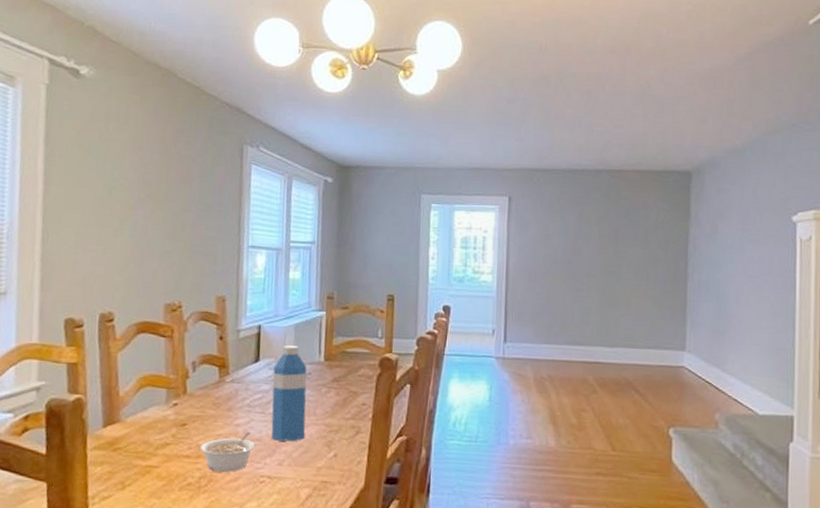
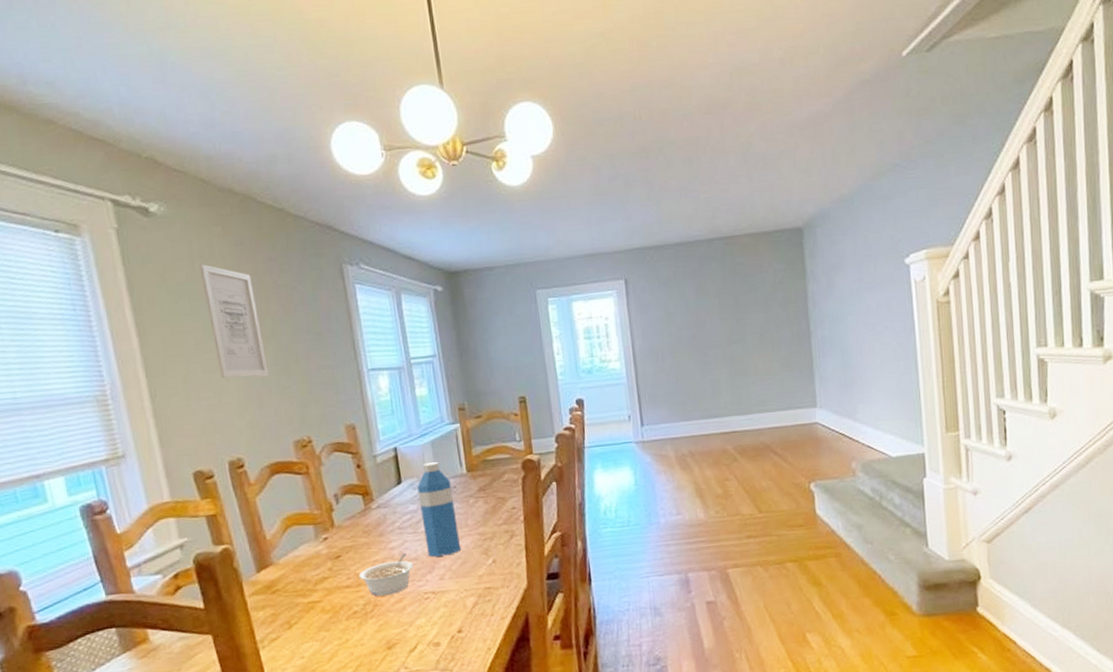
wall art: none [110,126,158,239] -> present [199,263,269,379]

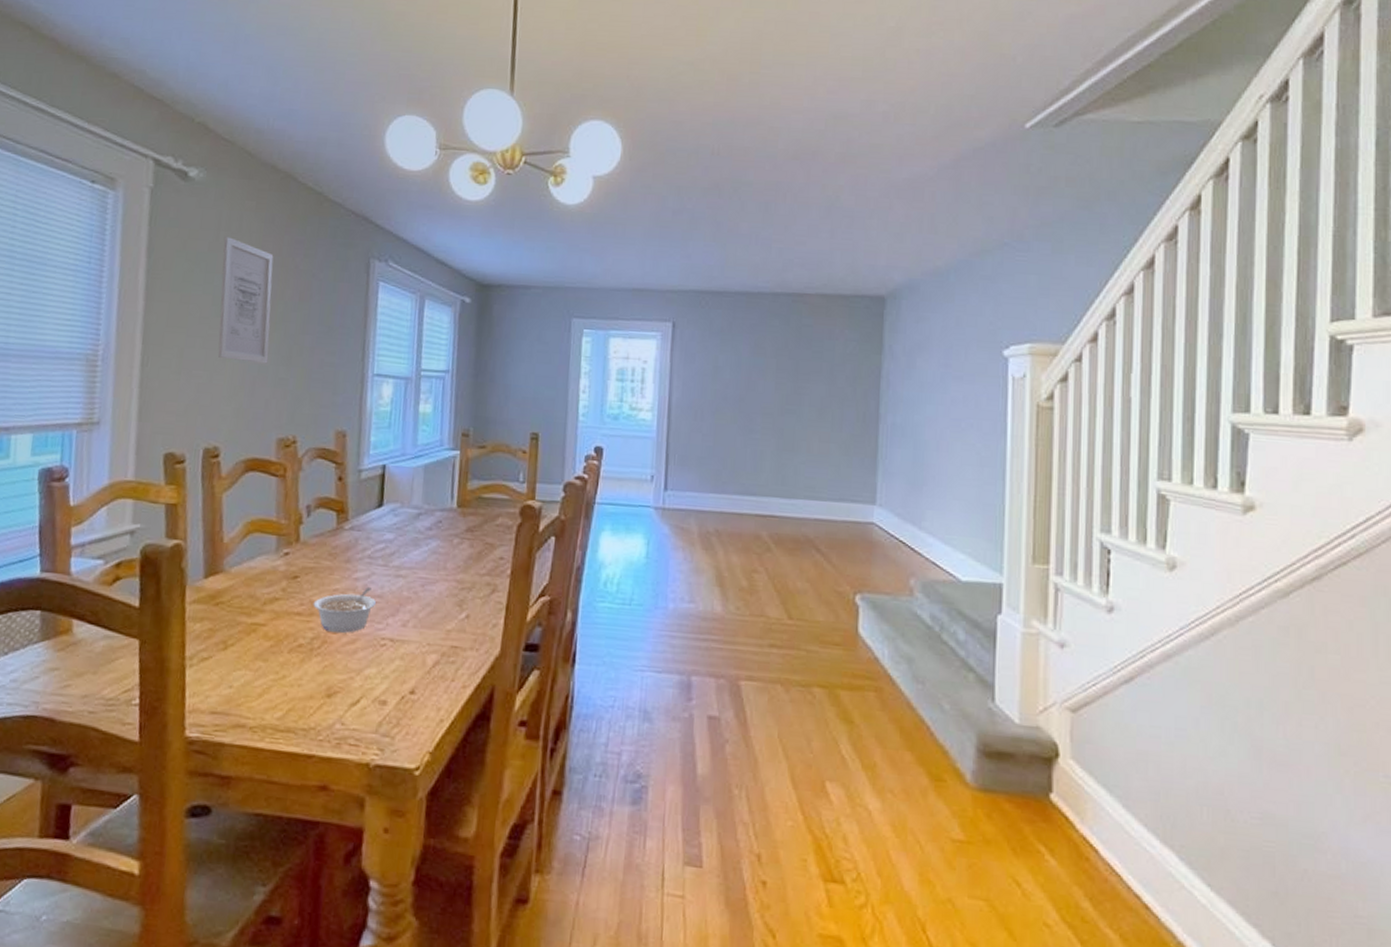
water bottle: present [417,462,461,557] -> none [395,488,437,600]

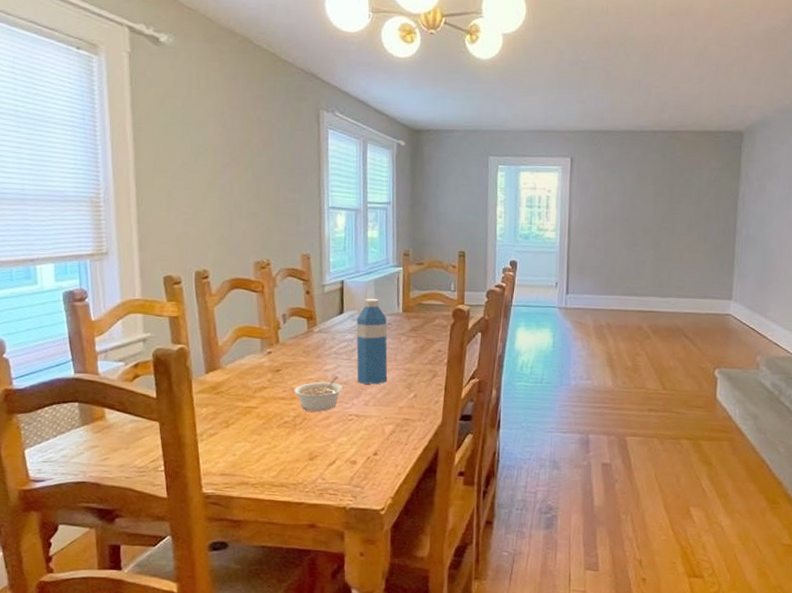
wall art: present [218,236,274,364] -> none [195,93,242,201]
water bottle: none [395,488,437,600] -> present [356,299,388,385]

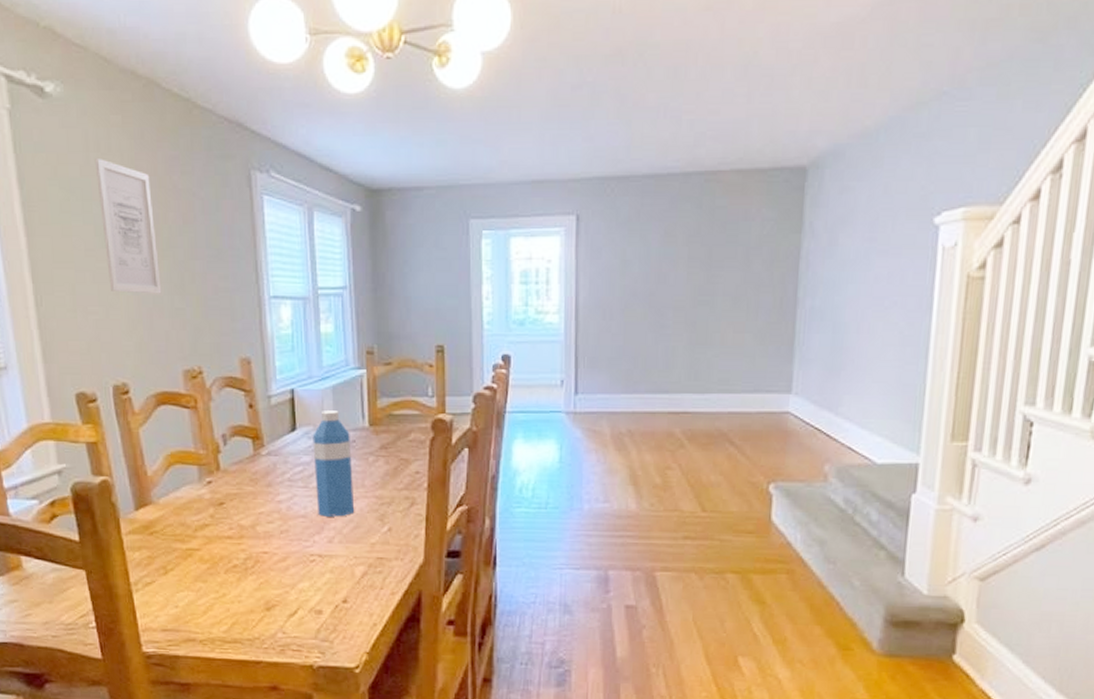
wall art: none [195,93,242,201] -> present [94,157,162,294]
legume: present [293,377,344,412] -> none [241,509,302,553]

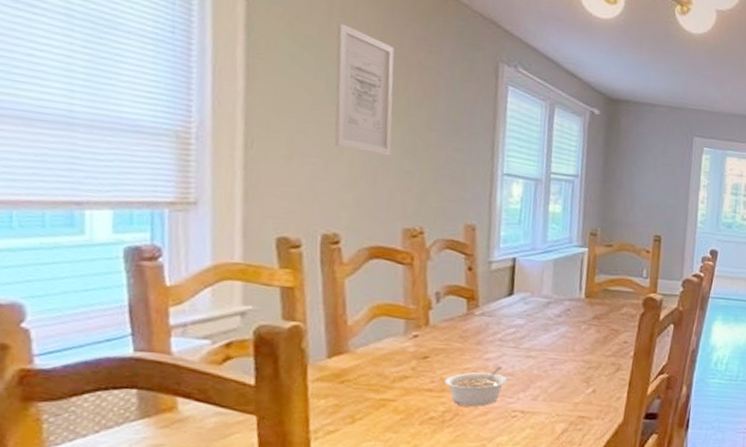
legume: none [241,509,302,553] -> present [444,367,508,407]
water bottle: present [312,411,355,517] -> none [525,280,566,377]

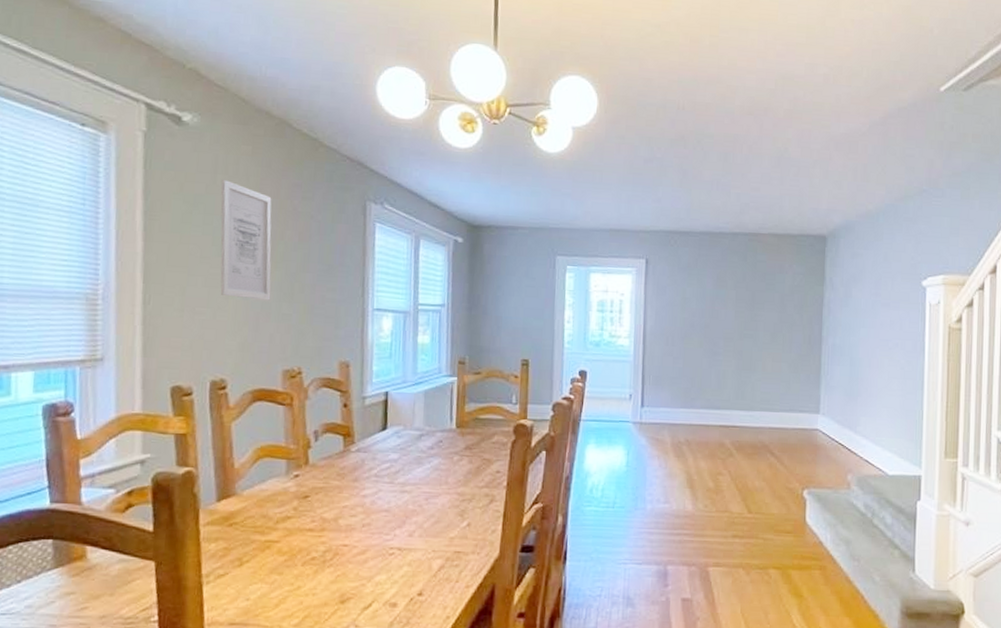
legume: present [444,367,508,407] -> none [324,503,385,546]

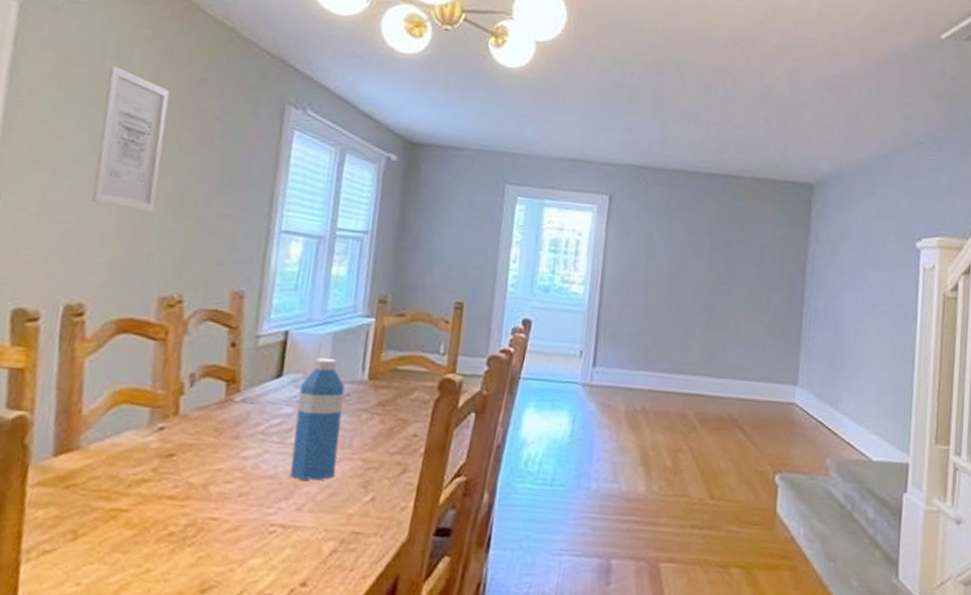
water bottle: none [400,412,438,512] -> present [290,358,345,481]

